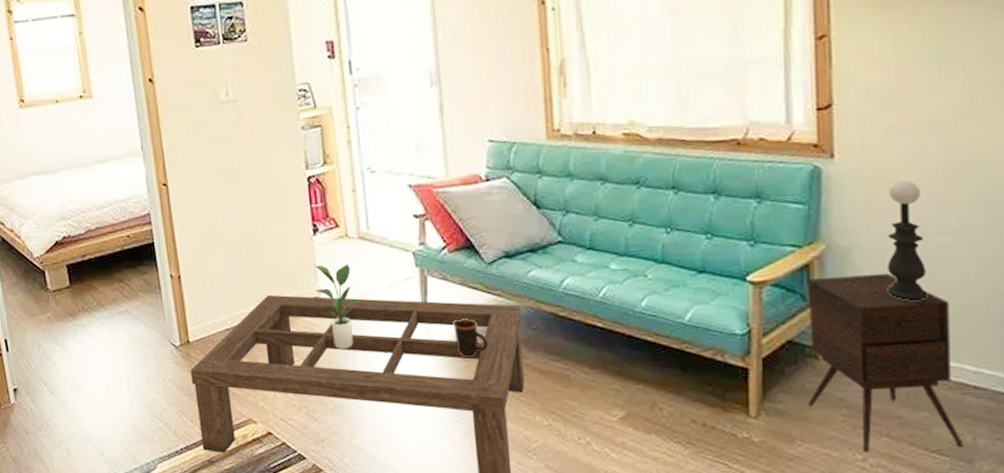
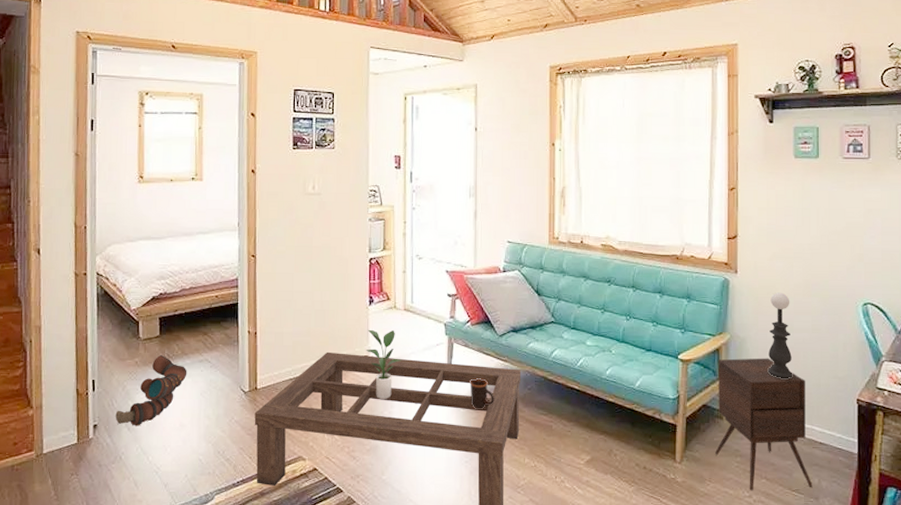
boots: none [35,308,107,389] -> present [115,355,187,426]

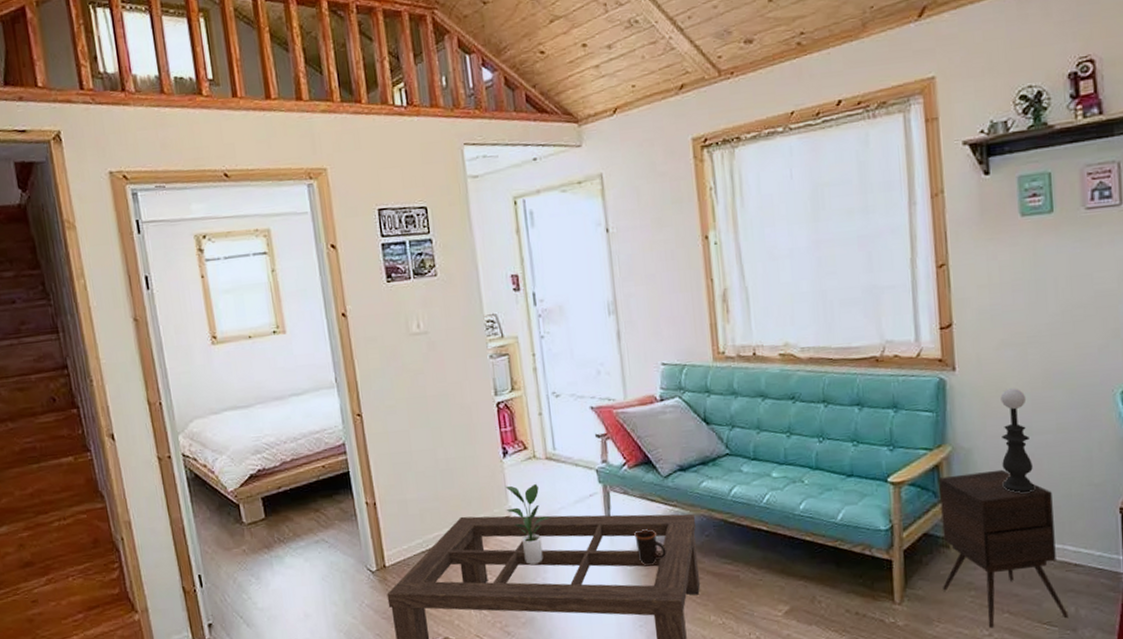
boots: present [115,355,187,426] -> none [230,540,304,621]

